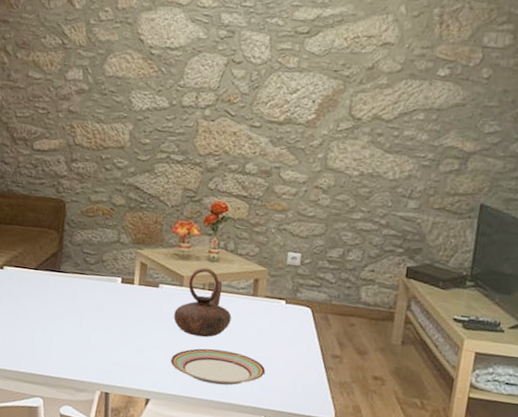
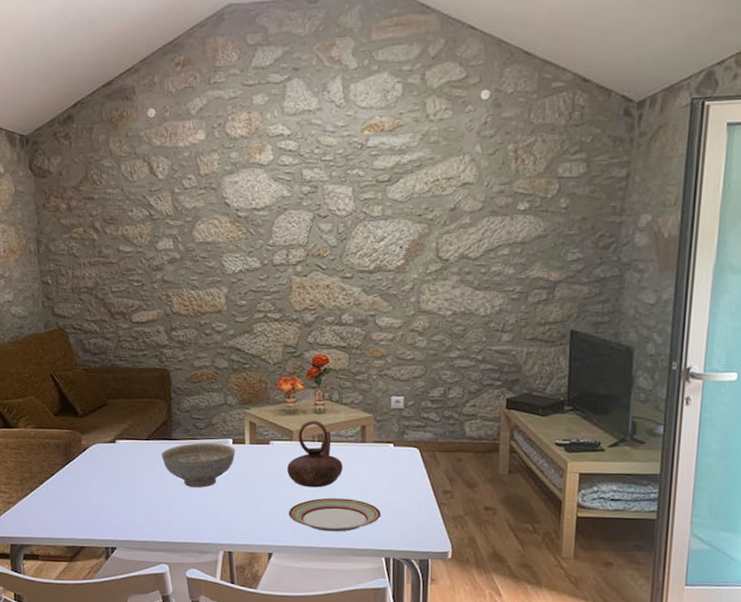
decorative bowl: none [48,277,124,324] -> present [161,442,236,488]

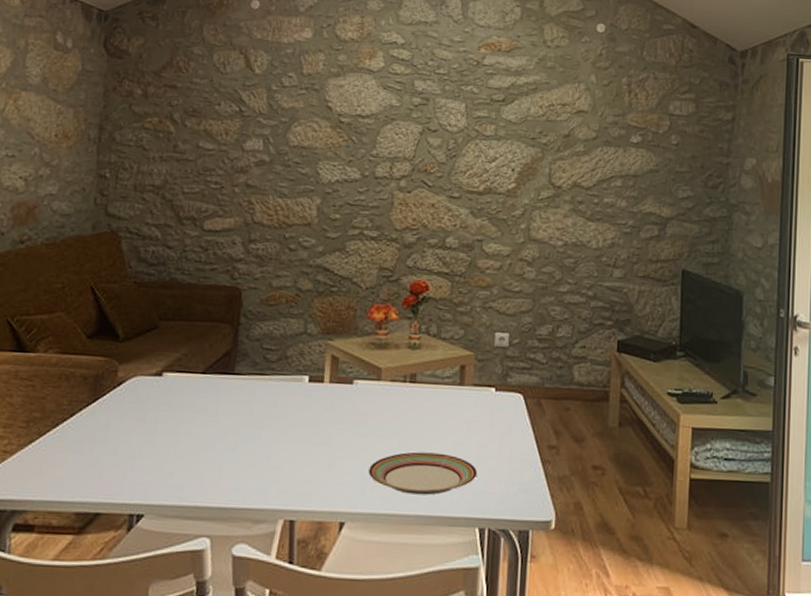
decorative bowl: present [161,442,236,488] -> none [218,379,312,436]
teapot: present [287,420,343,488] -> none [371,356,437,439]

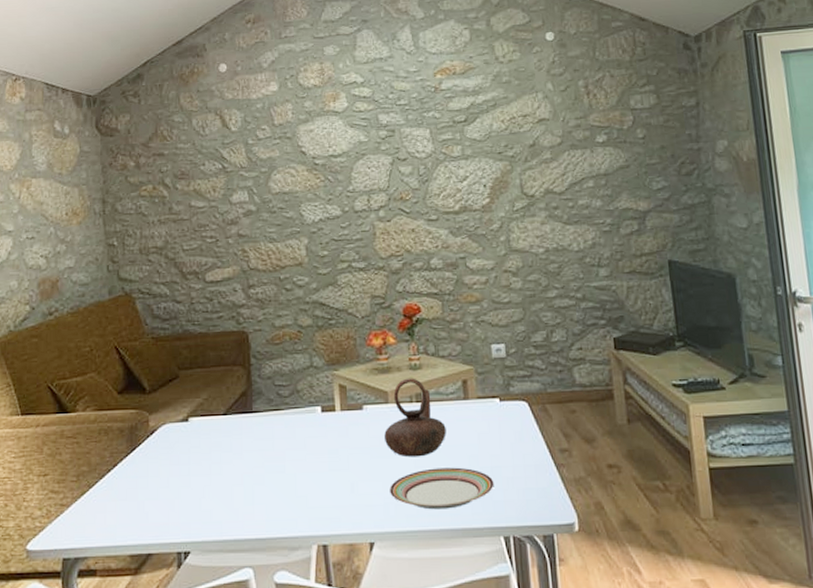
teapot: none [371,356,437,439] -> present [384,378,446,458]

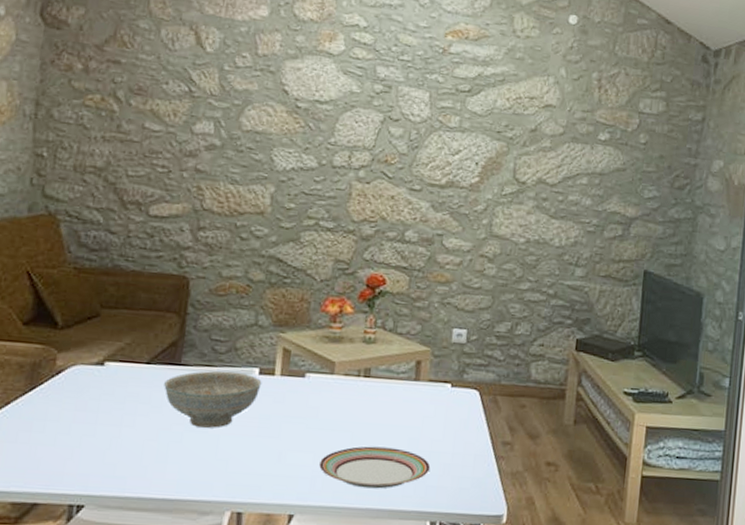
decorative bowl: none [241,412,325,468] -> present [164,370,262,428]
teapot: present [384,378,446,458] -> none [323,351,391,434]

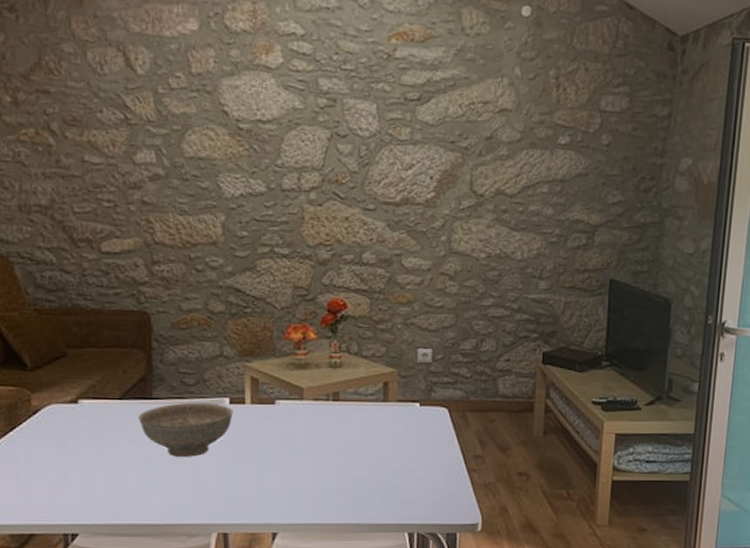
plate: present [319,446,431,489] -> none [297,466,405,505]

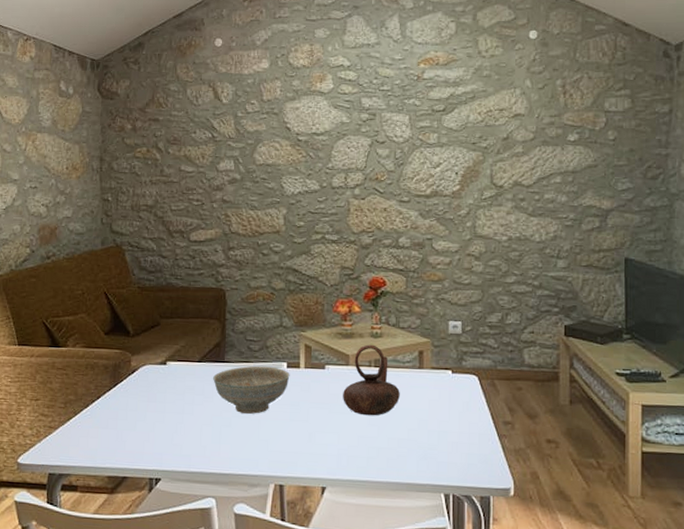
teapot: none [296,376,362,455] -> present [343,344,400,416]

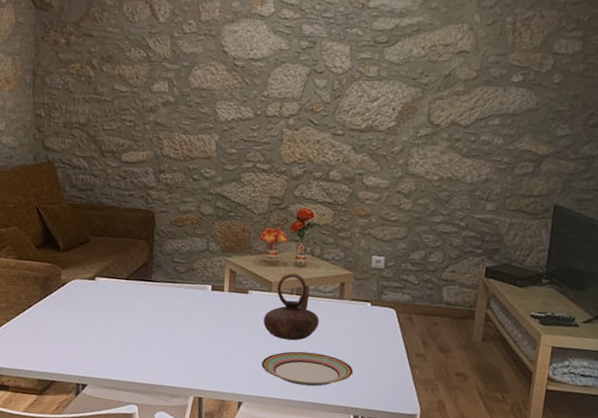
decorative bowl: present [213,365,290,414] -> none [139,286,214,332]
plate: none [344,427,440,465] -> present [261,351,354,387]

